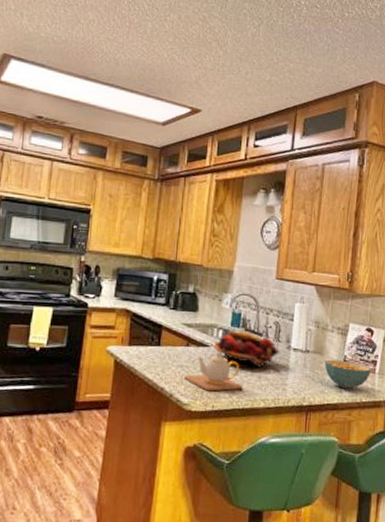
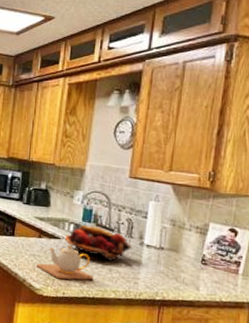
cereal bowl: present [324,359,372,389] -> none [180,257,234,288]

